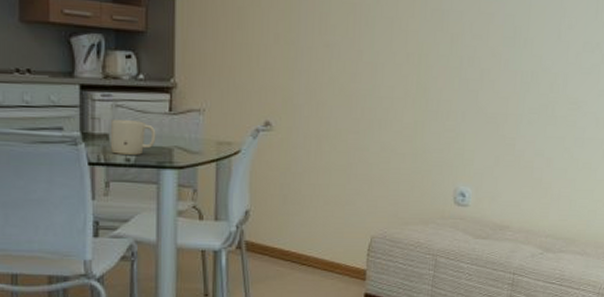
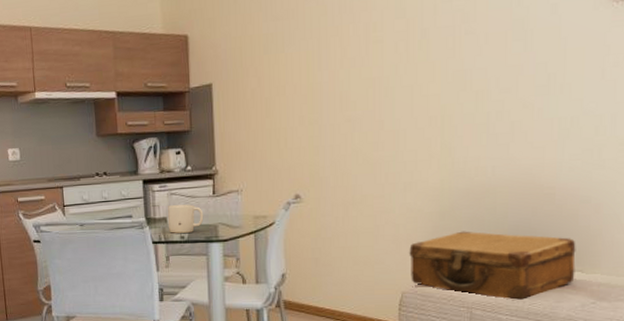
suitcase: none [380,175,530,248] -> present [409,231,576,300]

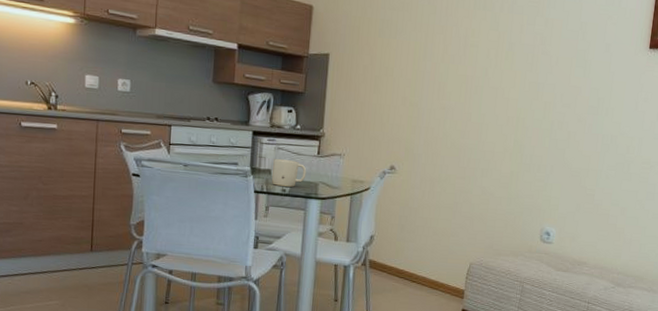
suitcase: present [409,231,576,300] -> none [478,216,606,279]

